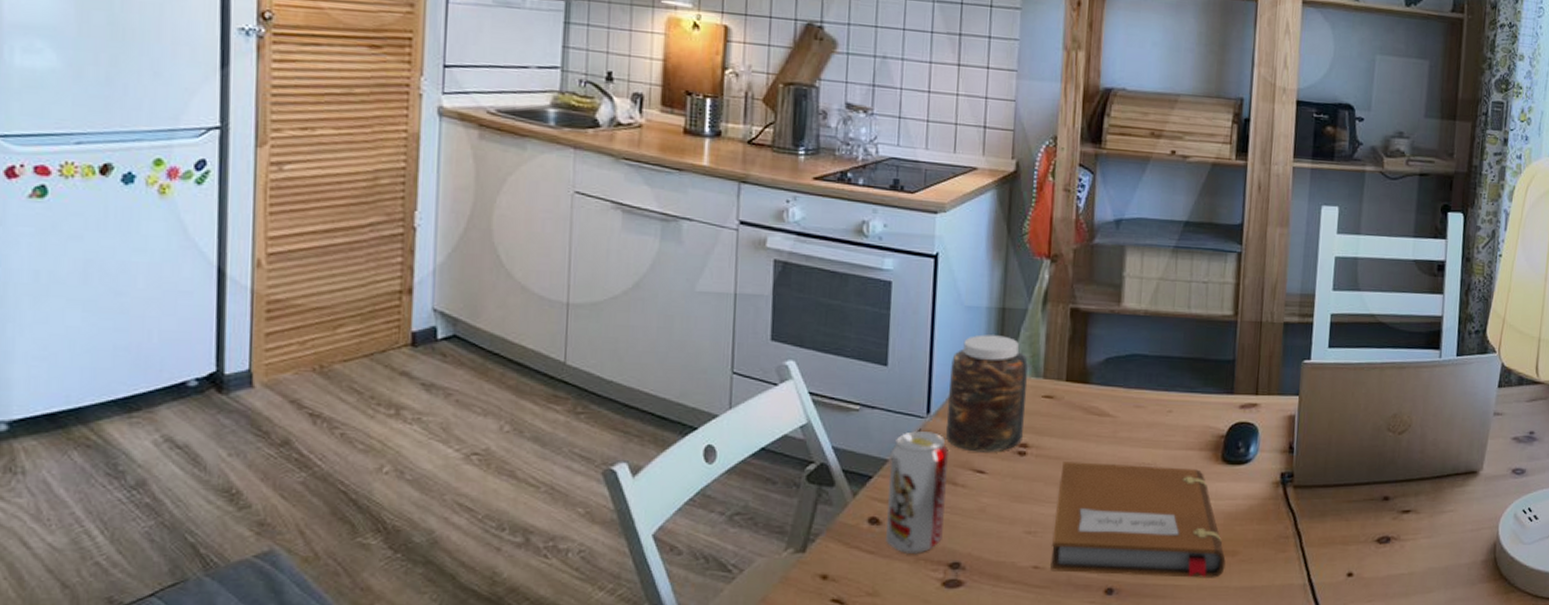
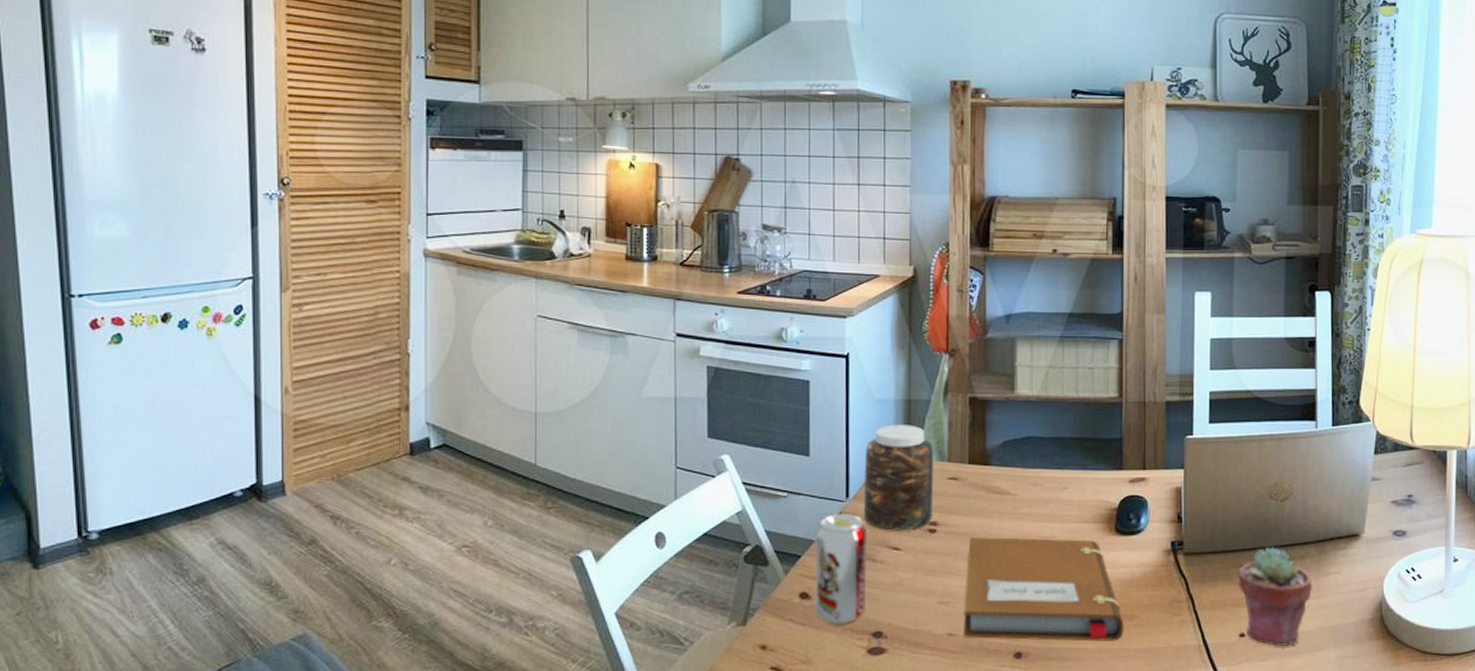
potted succulent: none [1348,482,1426,587] -> present [1238,547,1312,646]

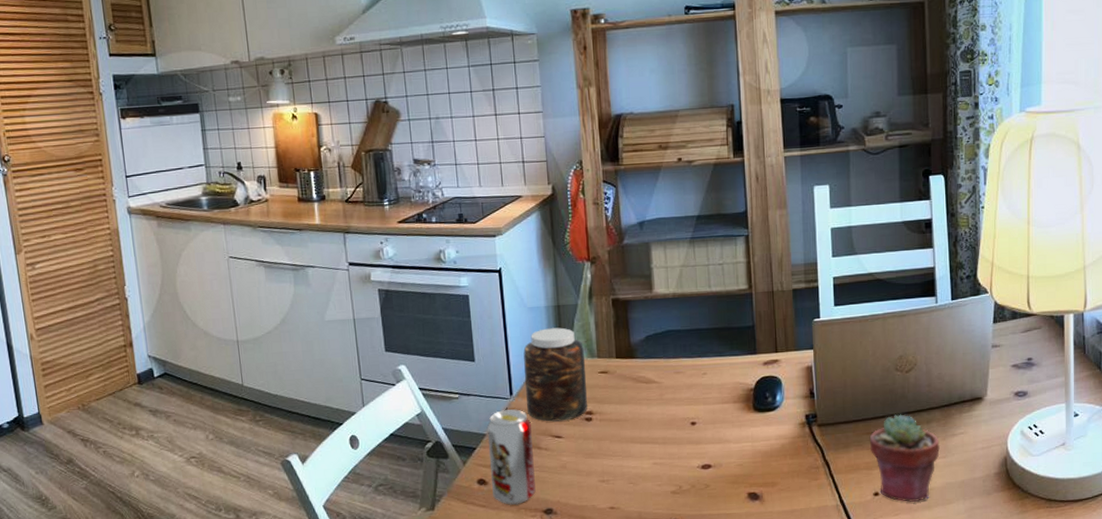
notebook: present [963,537,1124,641] -> none [621,418,767,510]

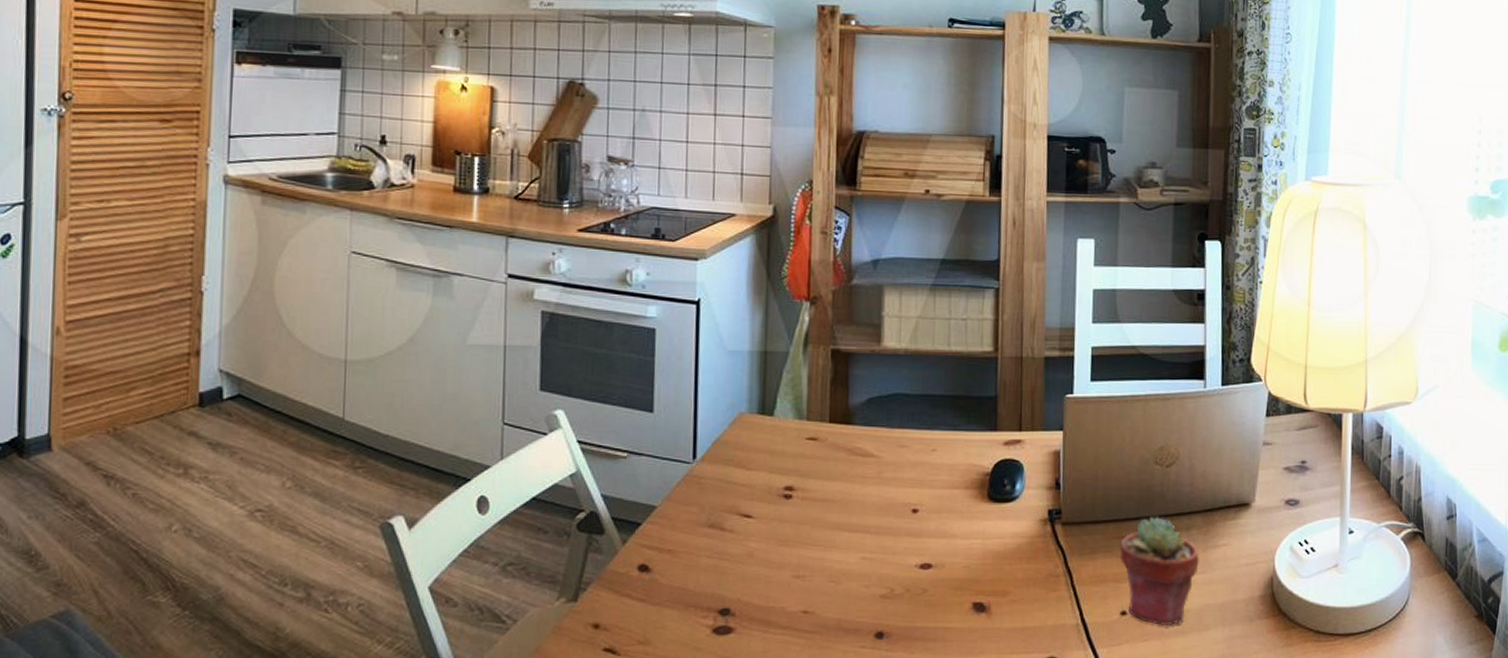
beverage can: present [487,409,536,506] -> none [656,476,715,602]
jar: present [523,327,587,422] -> none [713,378,791,496]

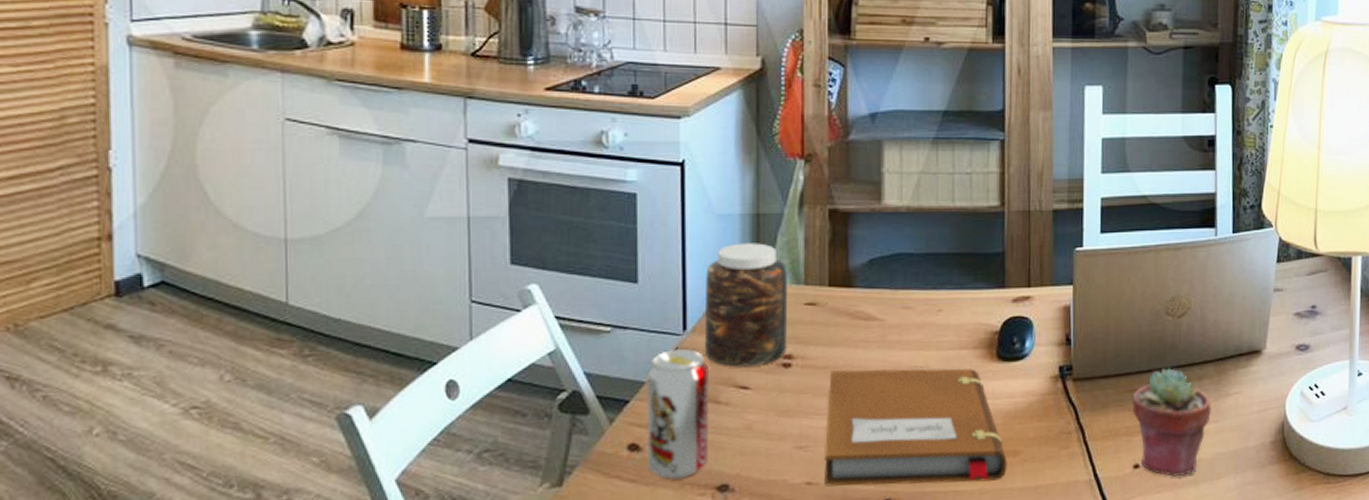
beverage can: none [656,476,715,602] -> present [646,348,709,480]
jar: none [713,378,791,496] -> present [705,243,788,367]
notebook: none [820,504,996,620] -> present [824,368,1007,487]

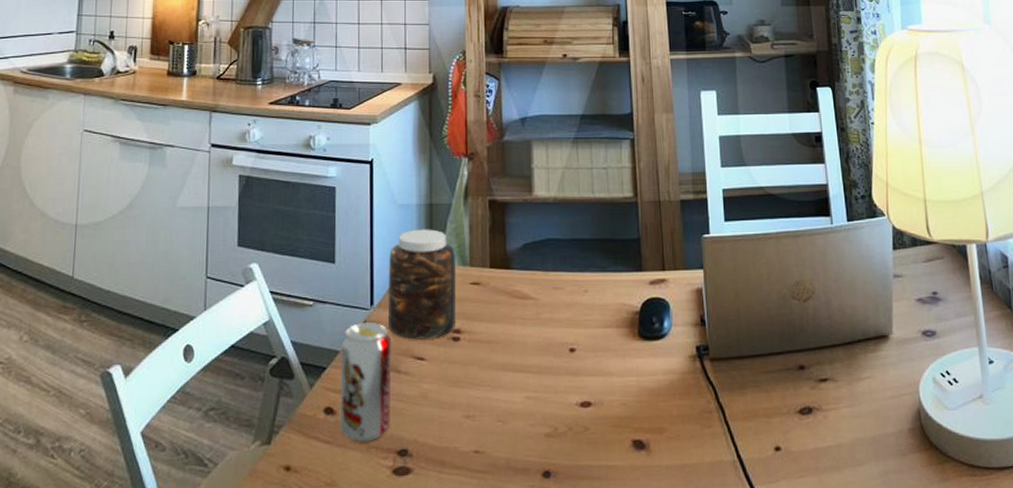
notebook: present [824,368,1007,487] -> none [490,344,655,458]
potted succulent: present [1132,368,1211,476] -> none [767,351,846,461]

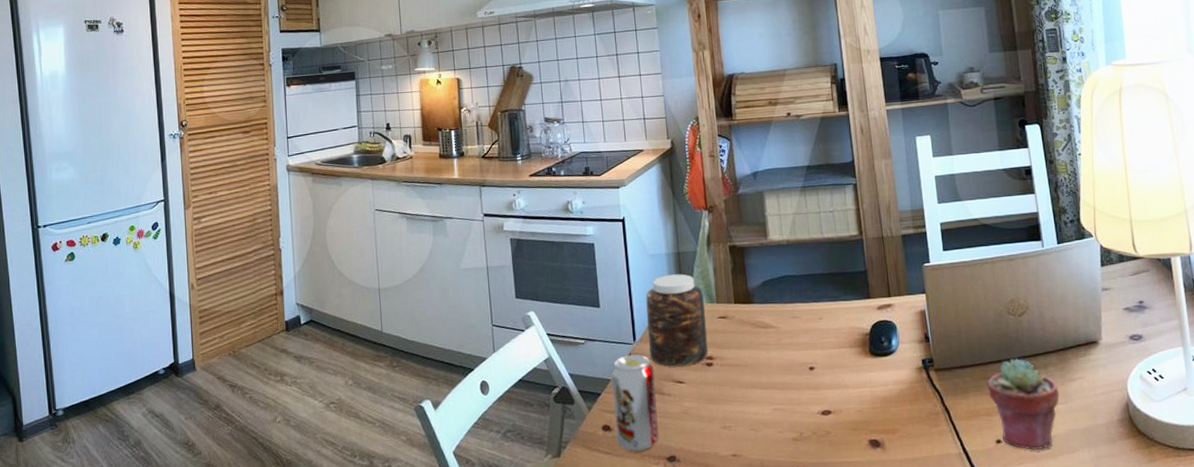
potted succulent: none [767,351,846,461] -> present [987,358,1060,450]

